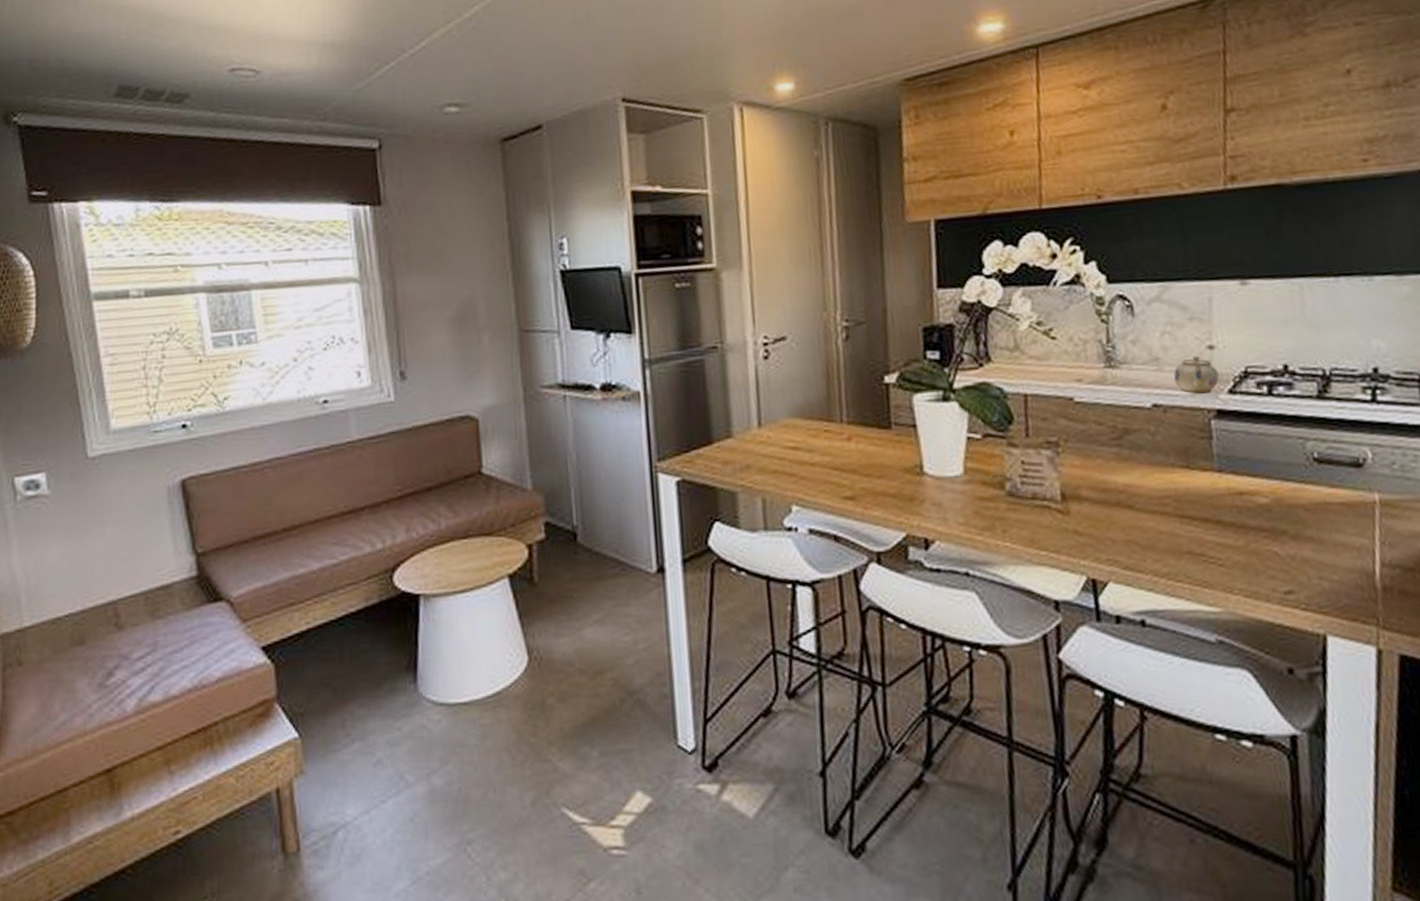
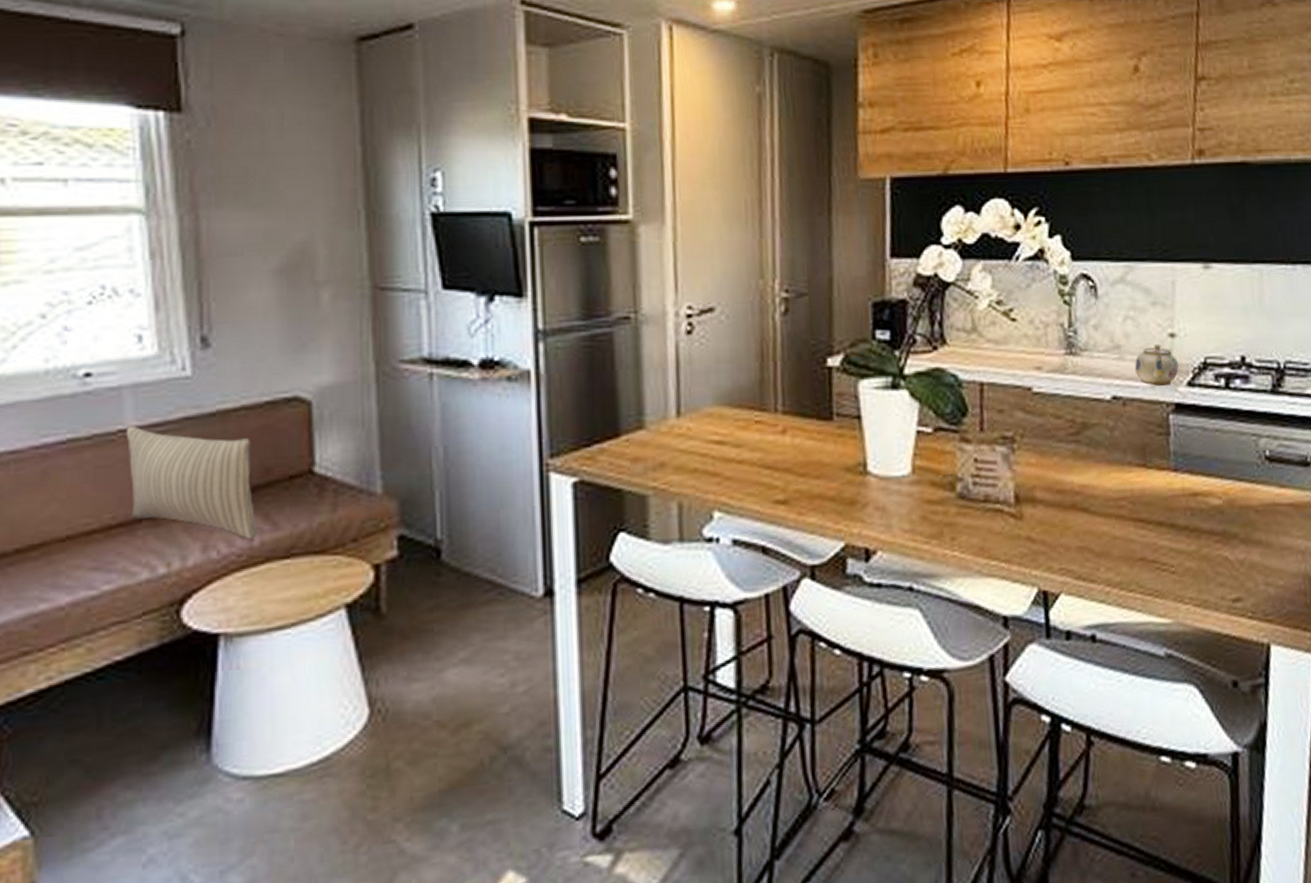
pillow: none [351,439,444,524] -> present [125,426,257,540]

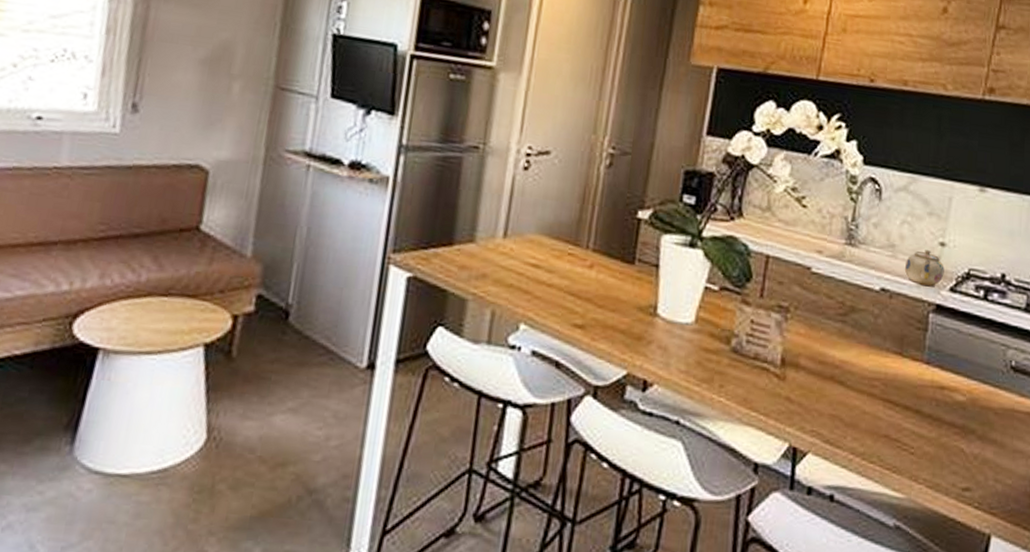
pillow: present [125,426,257,540] -> none [50,165,155,276]

